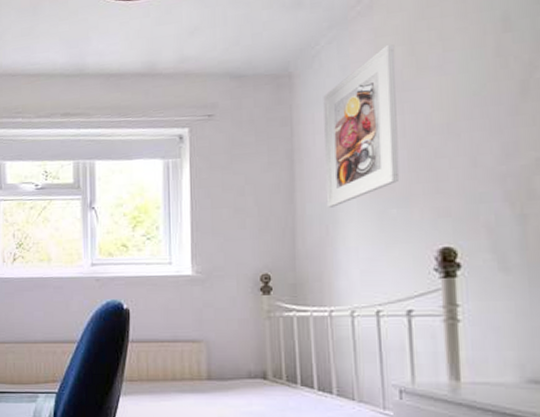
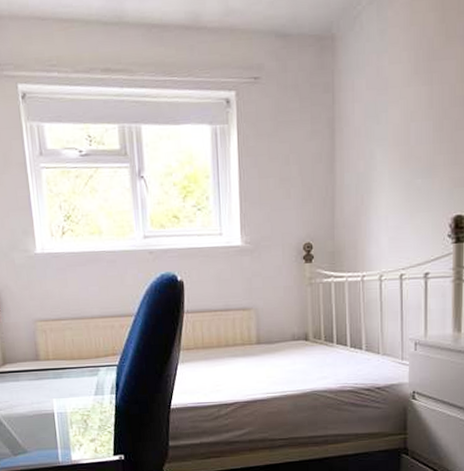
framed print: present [323,43,400,208] -> none [362,8,428,178]

